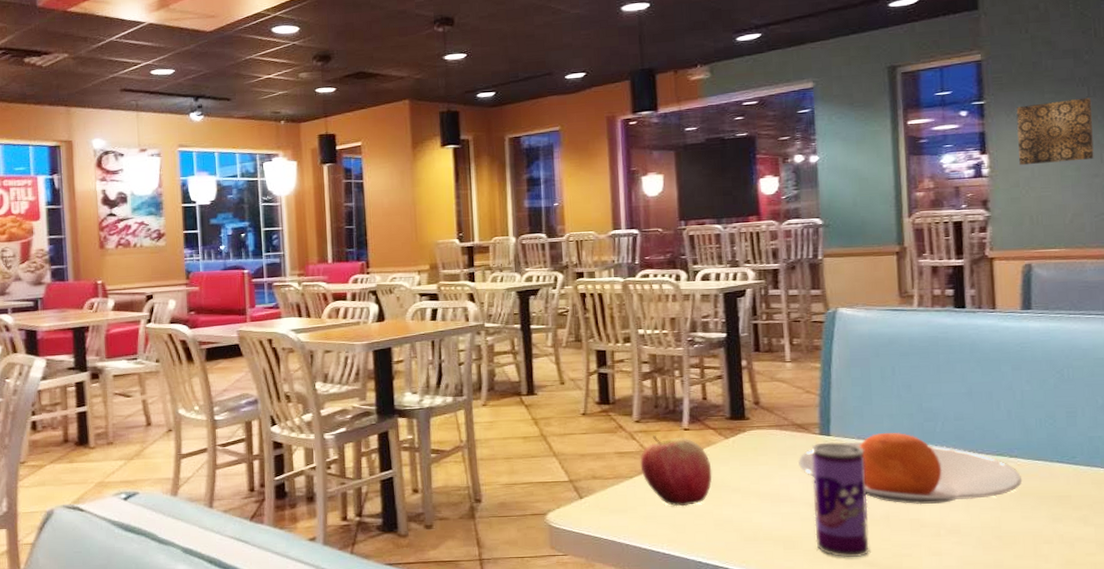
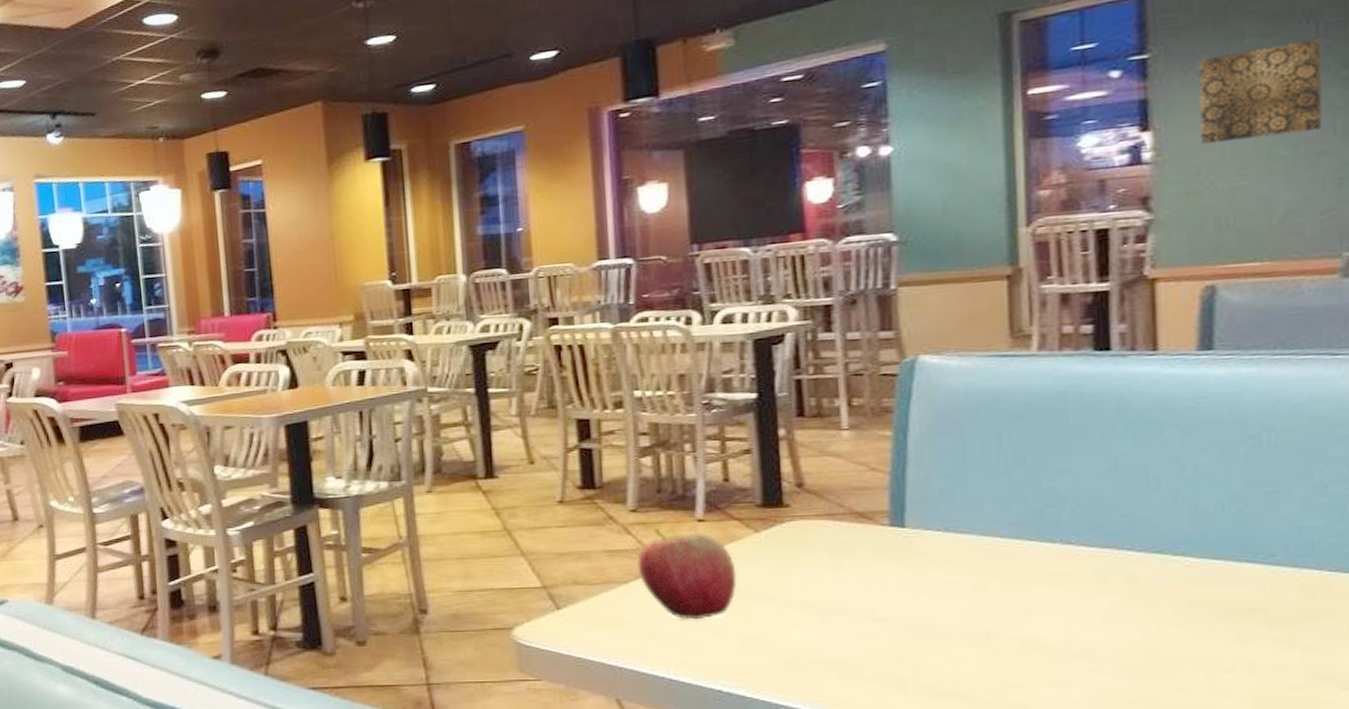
plate: present [797,432,1023,505] -> none [857,522,1192,620]
beverage can: present [812,442,869,558] -> none [878,536,960,689]

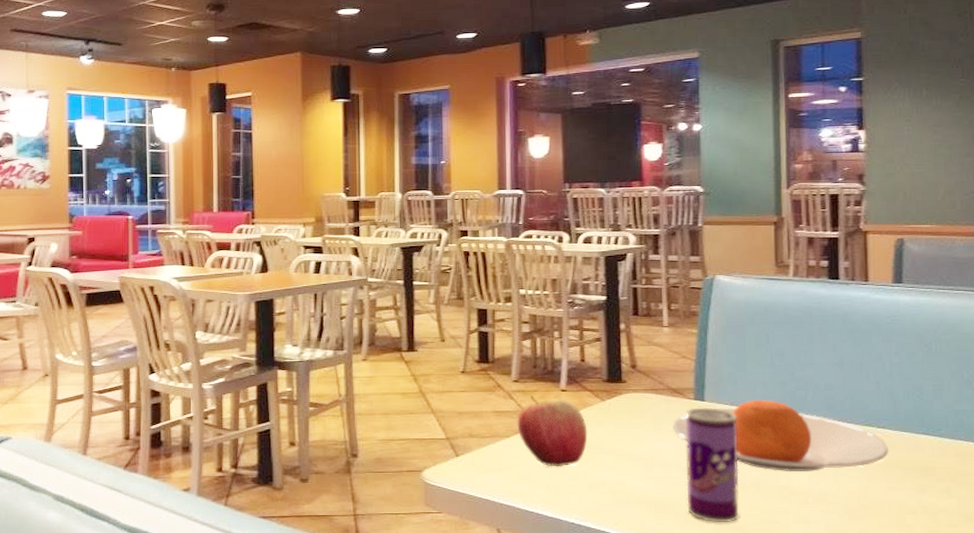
plate: none [857,522,1192,620] -> present [671,399,889,472]
beverage can: none [878,536,960,689] -> present [686,408,739,523]
wall art: present [1198,38,1322,145] -> none [893,78,966,142]

